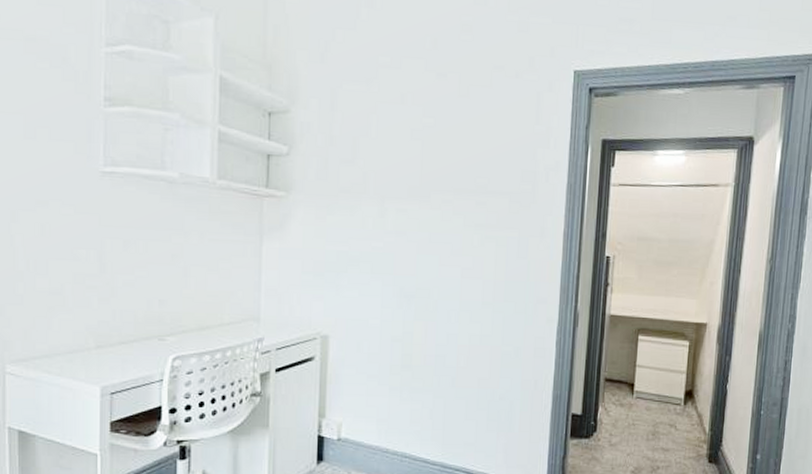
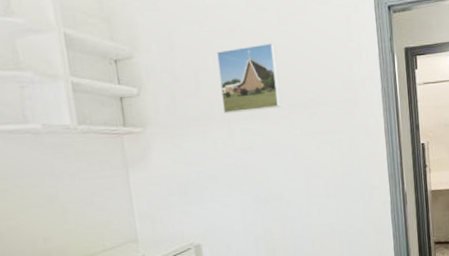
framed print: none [378,113,450,191] -> present [217,42,281,113]

